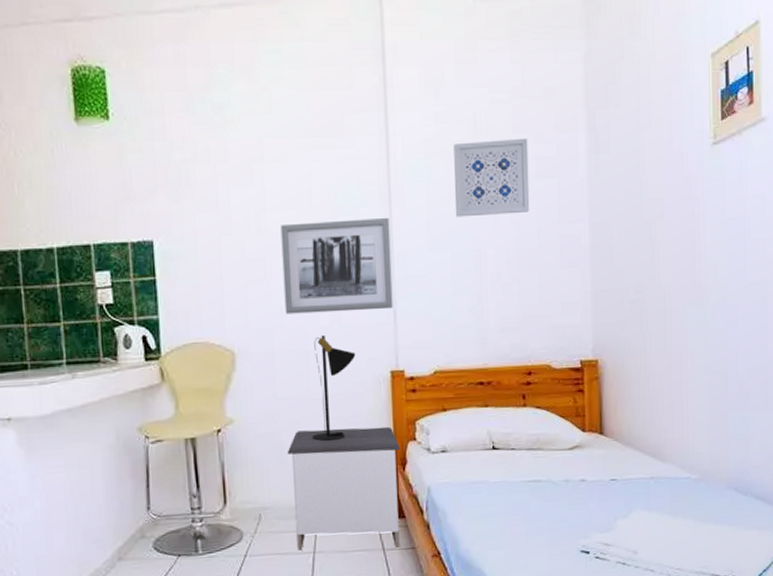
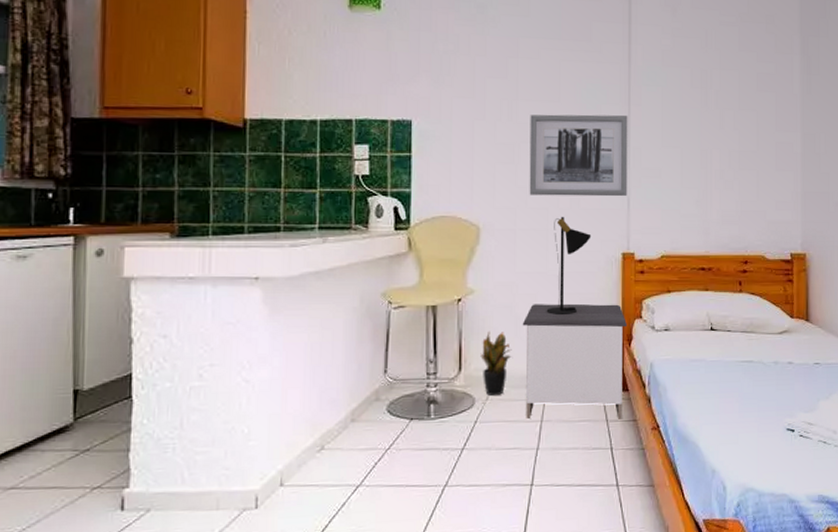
potted plant: none [245,461,278,529] -> present [480,331,512,397]
wall art: present [454,138,530,217] -> none [686,55,751,121]

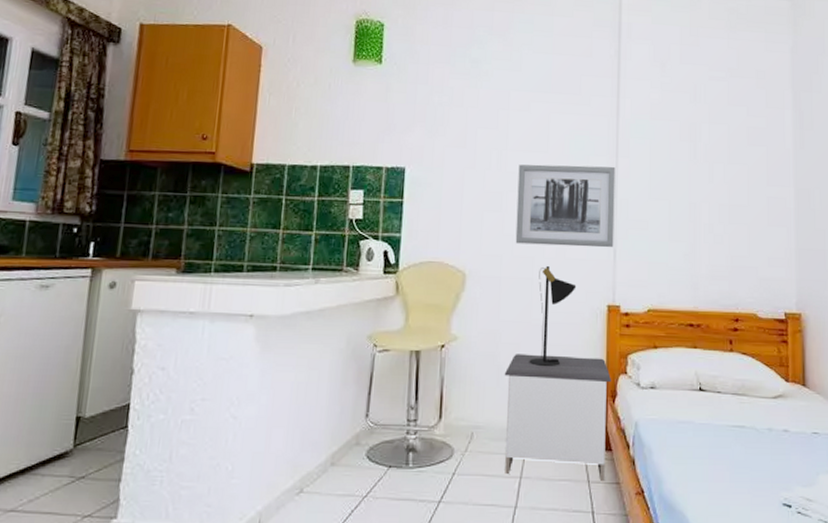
potted plant: present [480,331,512,397] -> none [461,379,493,448]

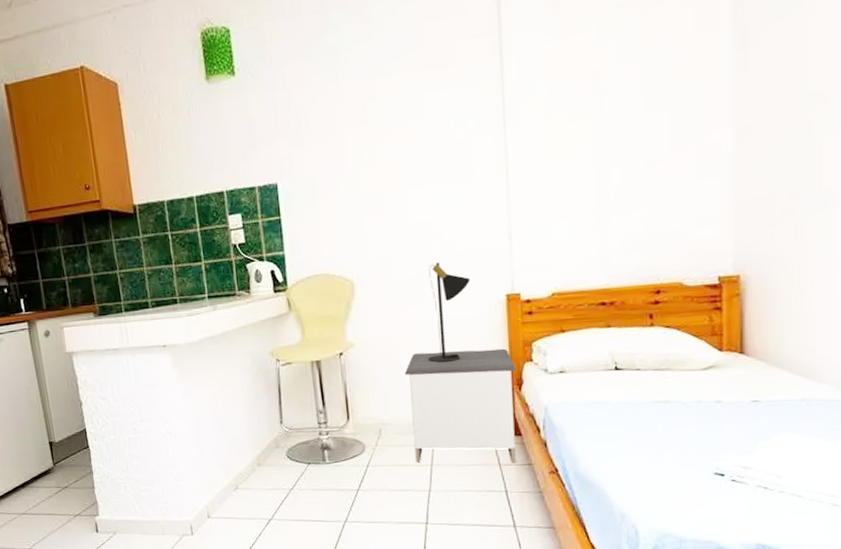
wall art: present [515,164,616,248] -> none [394,142,509,244]

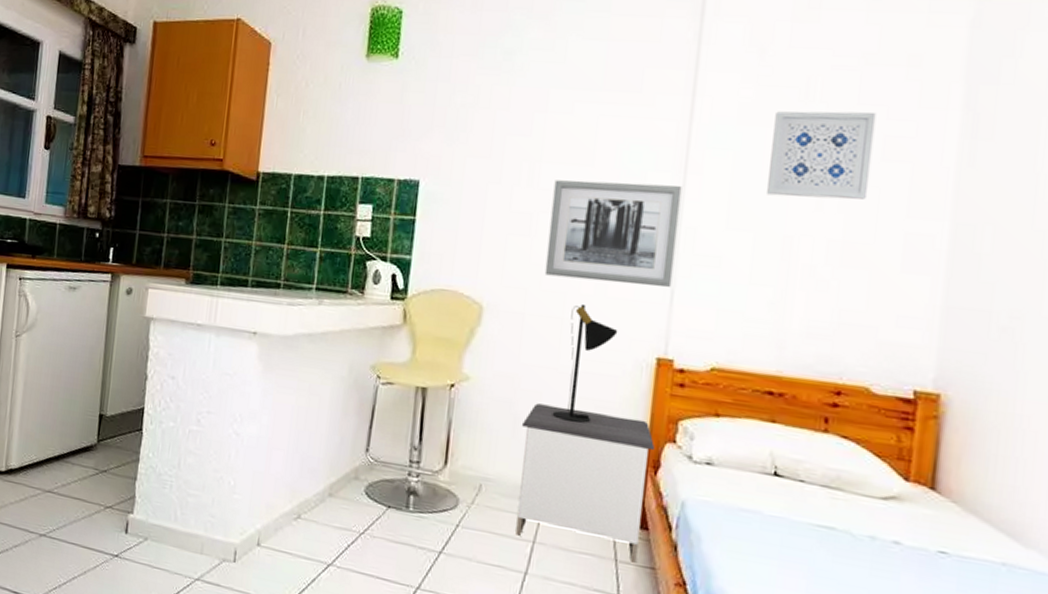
wall art: none [394,142,509,244] -> present [544,180,682,287]
wall art: none [574,41,661,135] -> present [765,110,876,200]

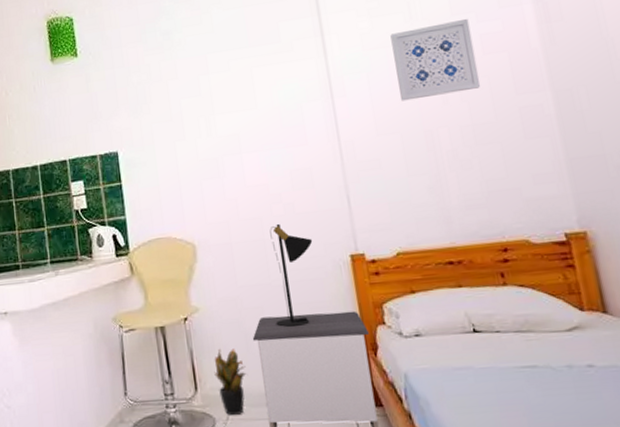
potted plant: none [469,426,507,502] -> present [214,348,247,416]
wall art: present [544,180,682,287] -> none [229,110,346,207]

